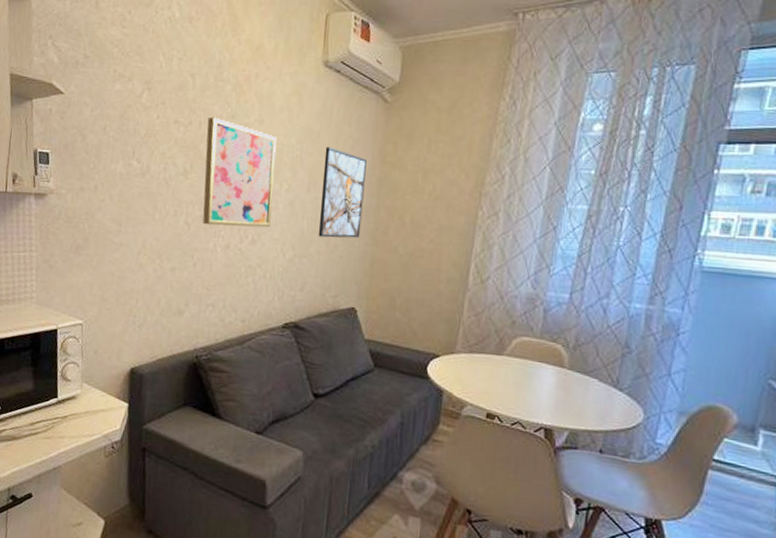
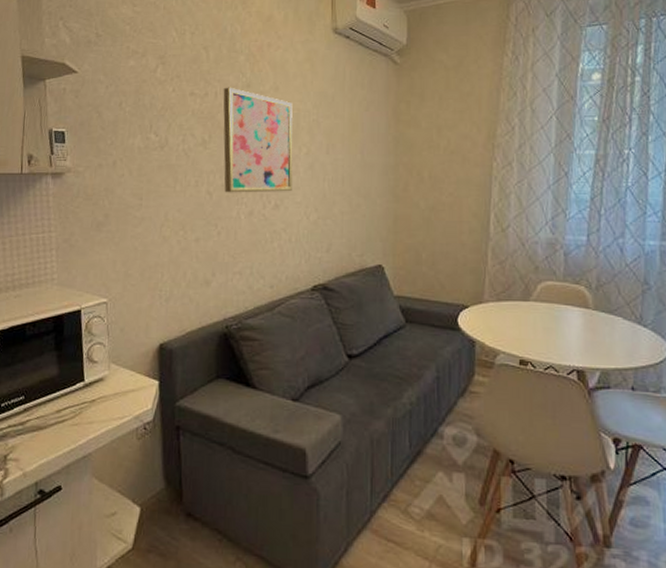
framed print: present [318,147,367,239] -> none [340,109,382,198]

